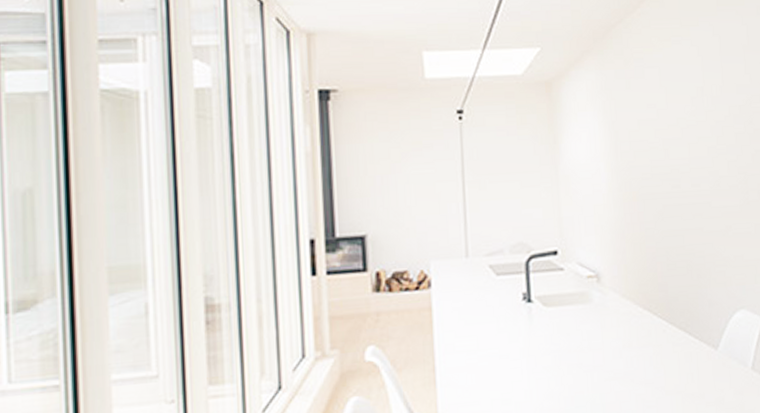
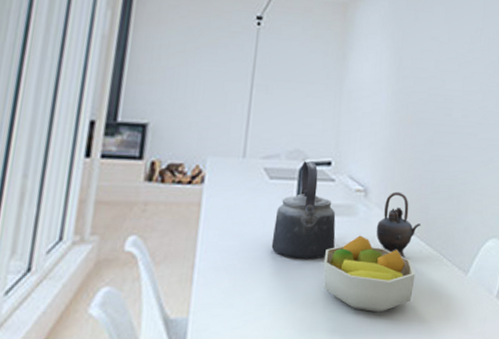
kettle: none [508,253,573,352] -> present [271,161,336,259]
fruit bowl: none [563,321,662,396] -> present [323,235,415,313]
teapot: none [614,273,661,341] -> present [376,191,421,259]

